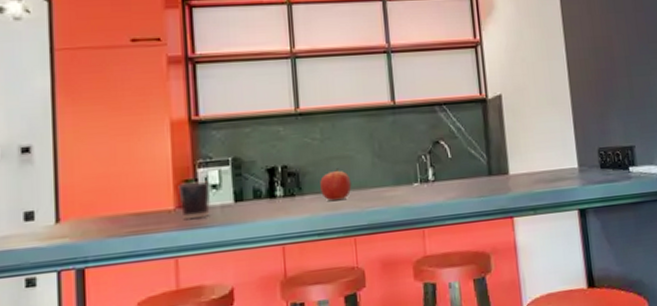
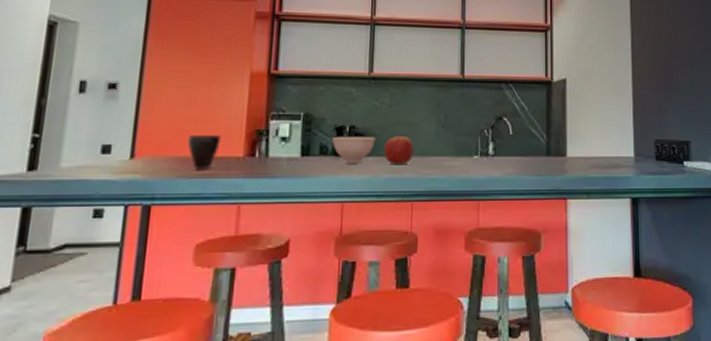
cup: none [113,190,149,227] -> present [187,135,221,169]
mug: present [178,181,211,220] -> none [248,133,281,169]
bowl: none [265,174,311,205] -> present [332,136,376,164]

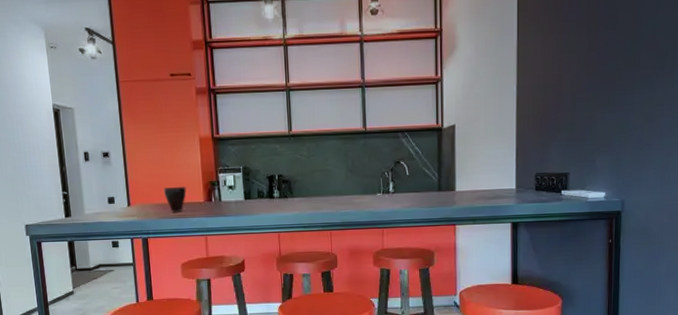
bowl: present [332,136,376,164] -> none [266,182,299,204]
apple: present [384,134,415,165] -> none [306,179,330,204]

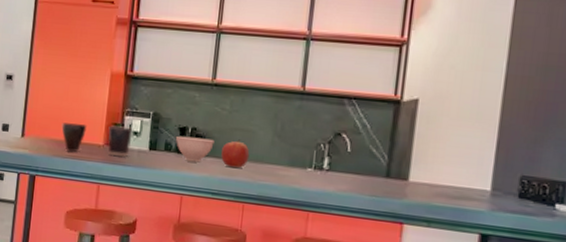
mug: none [206,183,228,210] -> present [107,125,133,158]
bowl: none [266,182,299,204] -> present [176,136,215,163]
apple: none [306,179,330,204] -> present [221,139,250,169]

